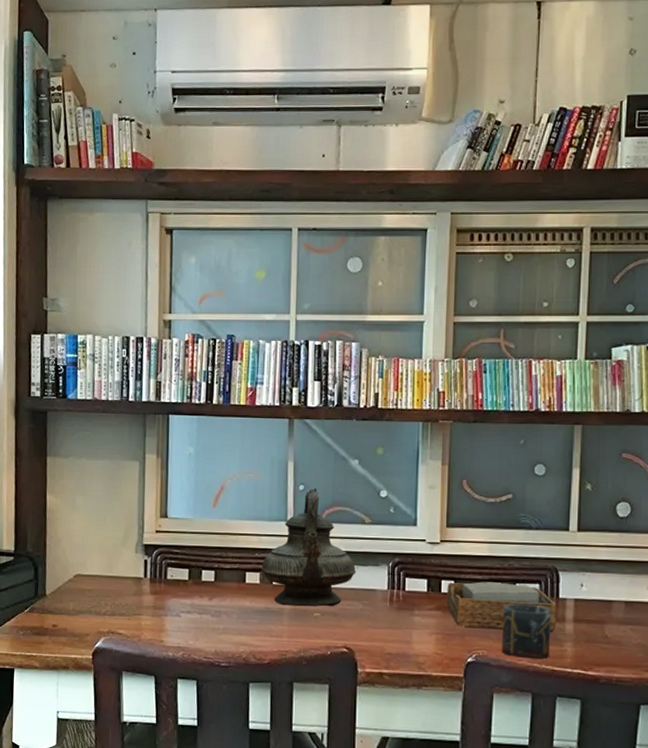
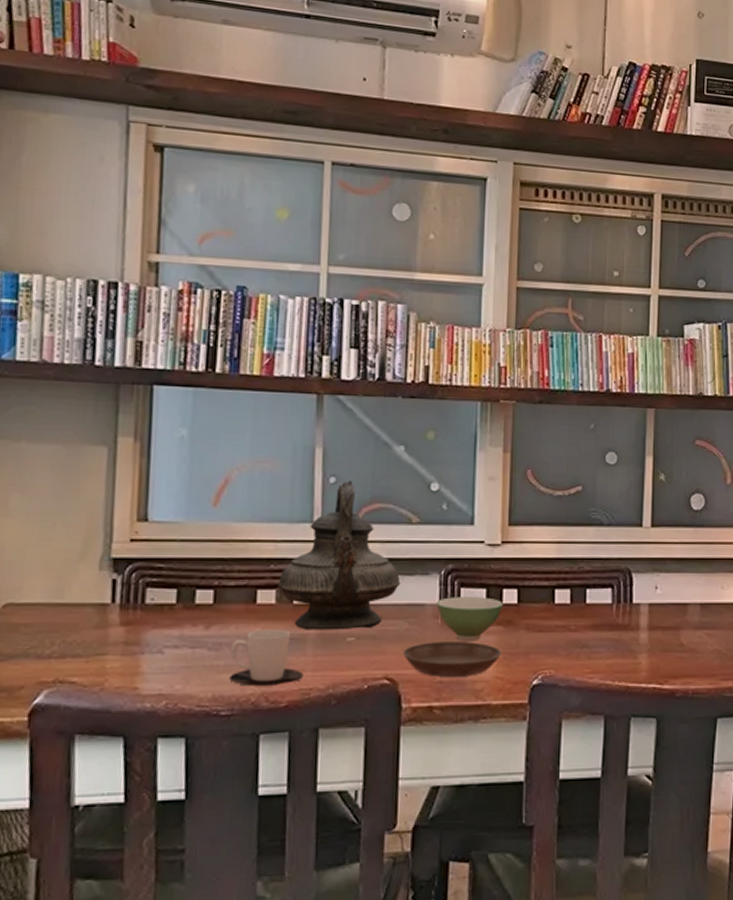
cup: none [227,603,281,647] -> present [229,629,304,686]
saucer: none [358,620,440,651] -> present [403,642,501,677]
bowl: none [385,585,442,623] -> present [436,597,503,642]
napkin holder: present [446,581,557,633] -> none [508,588,630,644]
cup: present [501,603,552,660] -> none [570,612,625,676]

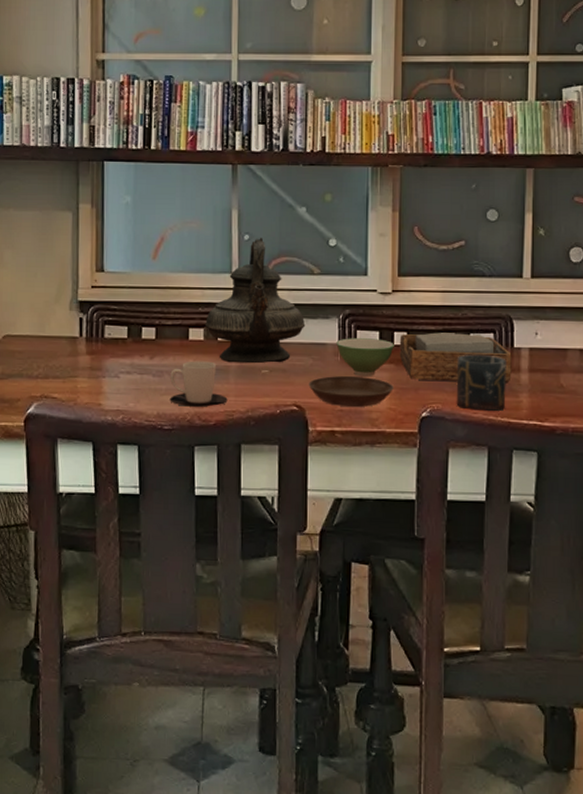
napkin holder: none [508,588,630,644] -> present [399,332,512,384]
cup: none [570,612,625,676] -> present [456,354,506,412]

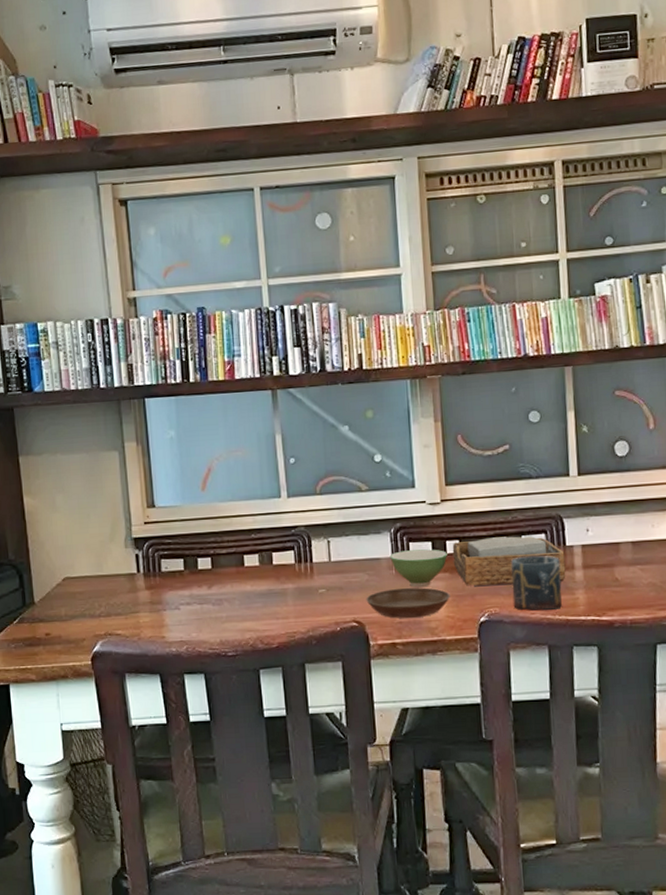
cup: present [170,361,228,407] -> none [229,586,288,632]
teapot: present [204,238,306,364] -> none [258,460,358,586]

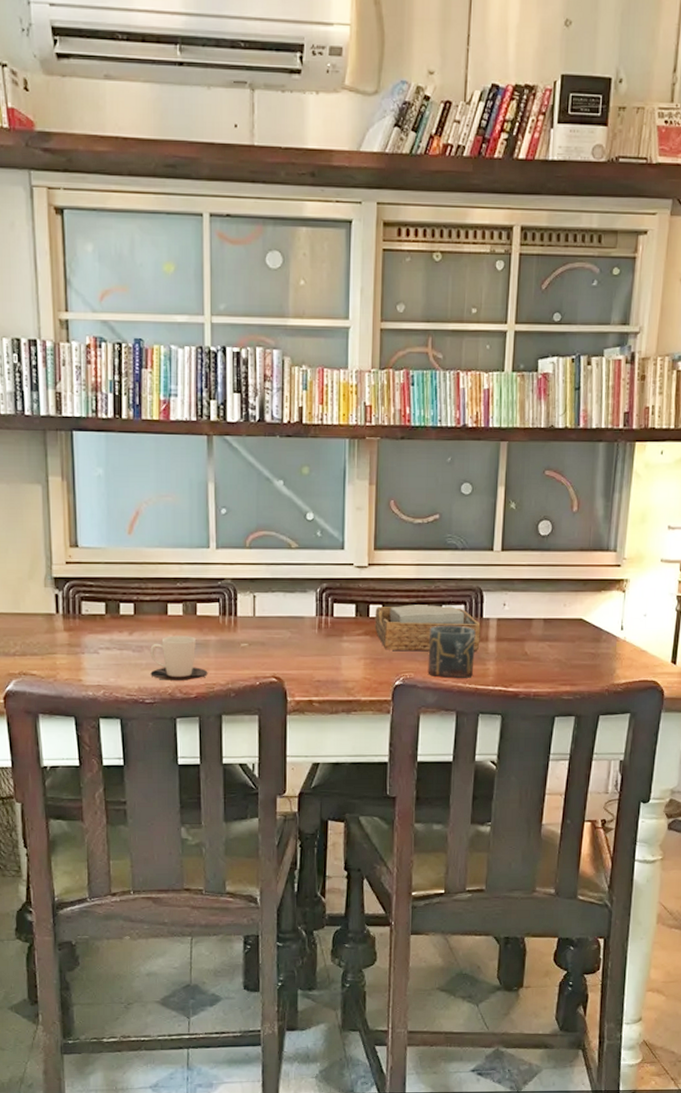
cup: none [229,586,288,632] -> present [150,636,208,680]
saucer: present [366,587,450,618] -> none [287,648,369,677]
bowl: present [390,549,448,588] -> none [314,611,370,649]

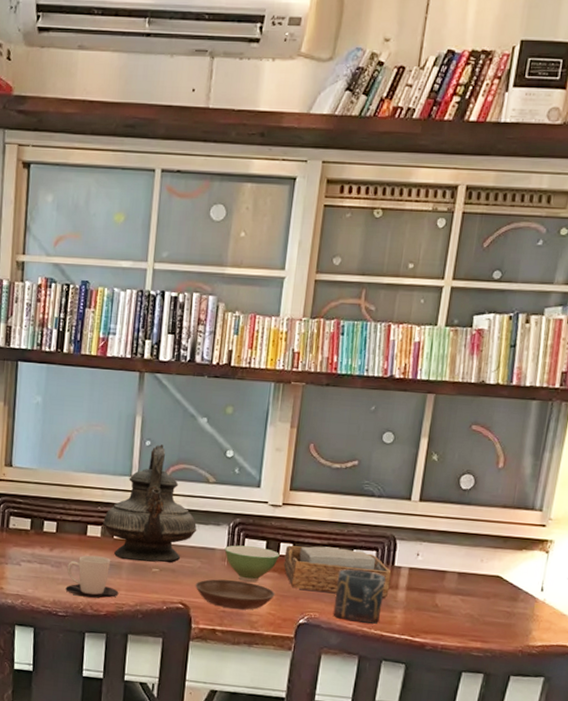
teapot: none [183,512,284,638] -> present [102,444,197,564]
saucer: none [287,648,369,677] -> present [195,579,275,610]
bowl: none [314,611,370,649] -> present [224,545,280,583]

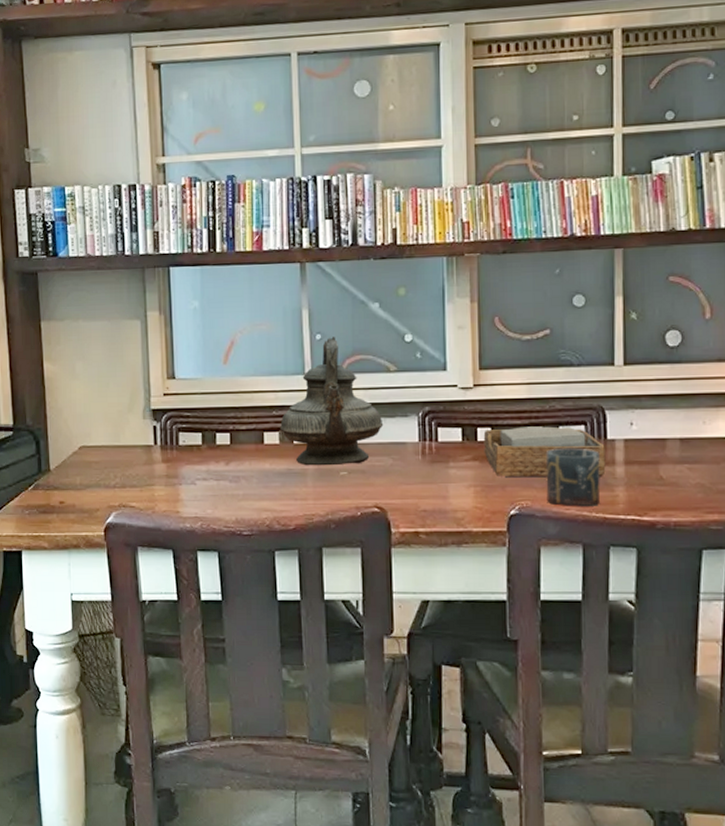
cup: present [65,555,119,599] -> none [247,465,307,511]
saucer: present [195,579,275,610] -> none [389,475,479,506]
bowl: present [224,545,280,583] -> none [416,435,478,476]

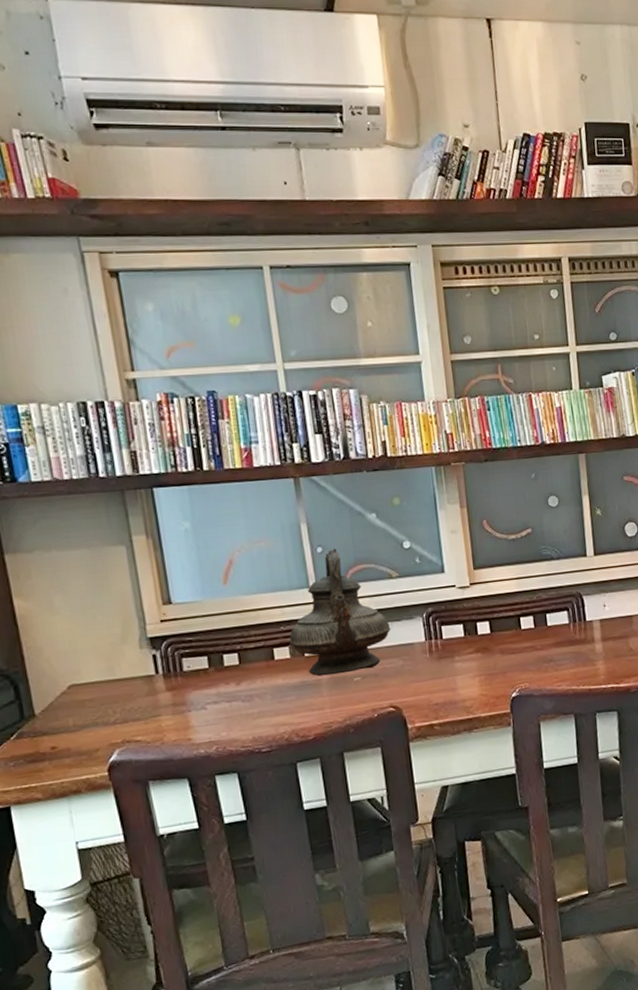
napkin holder: present [483,426,606,477] -> none [482,614,588,665]
cup: present [546,448,601,507] -> none [538,631,585,684]

